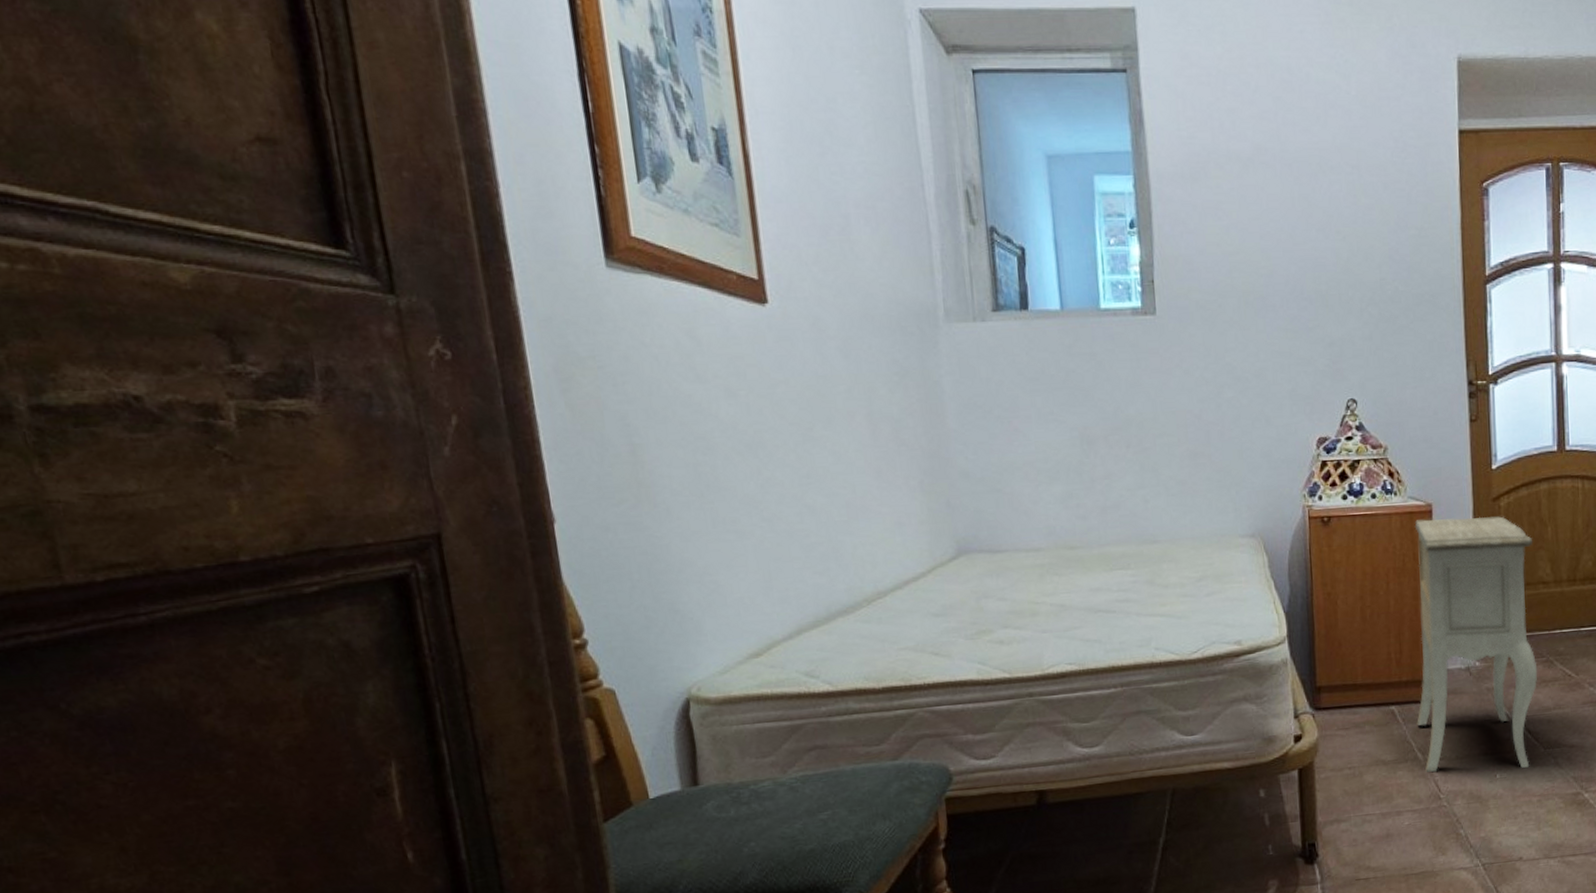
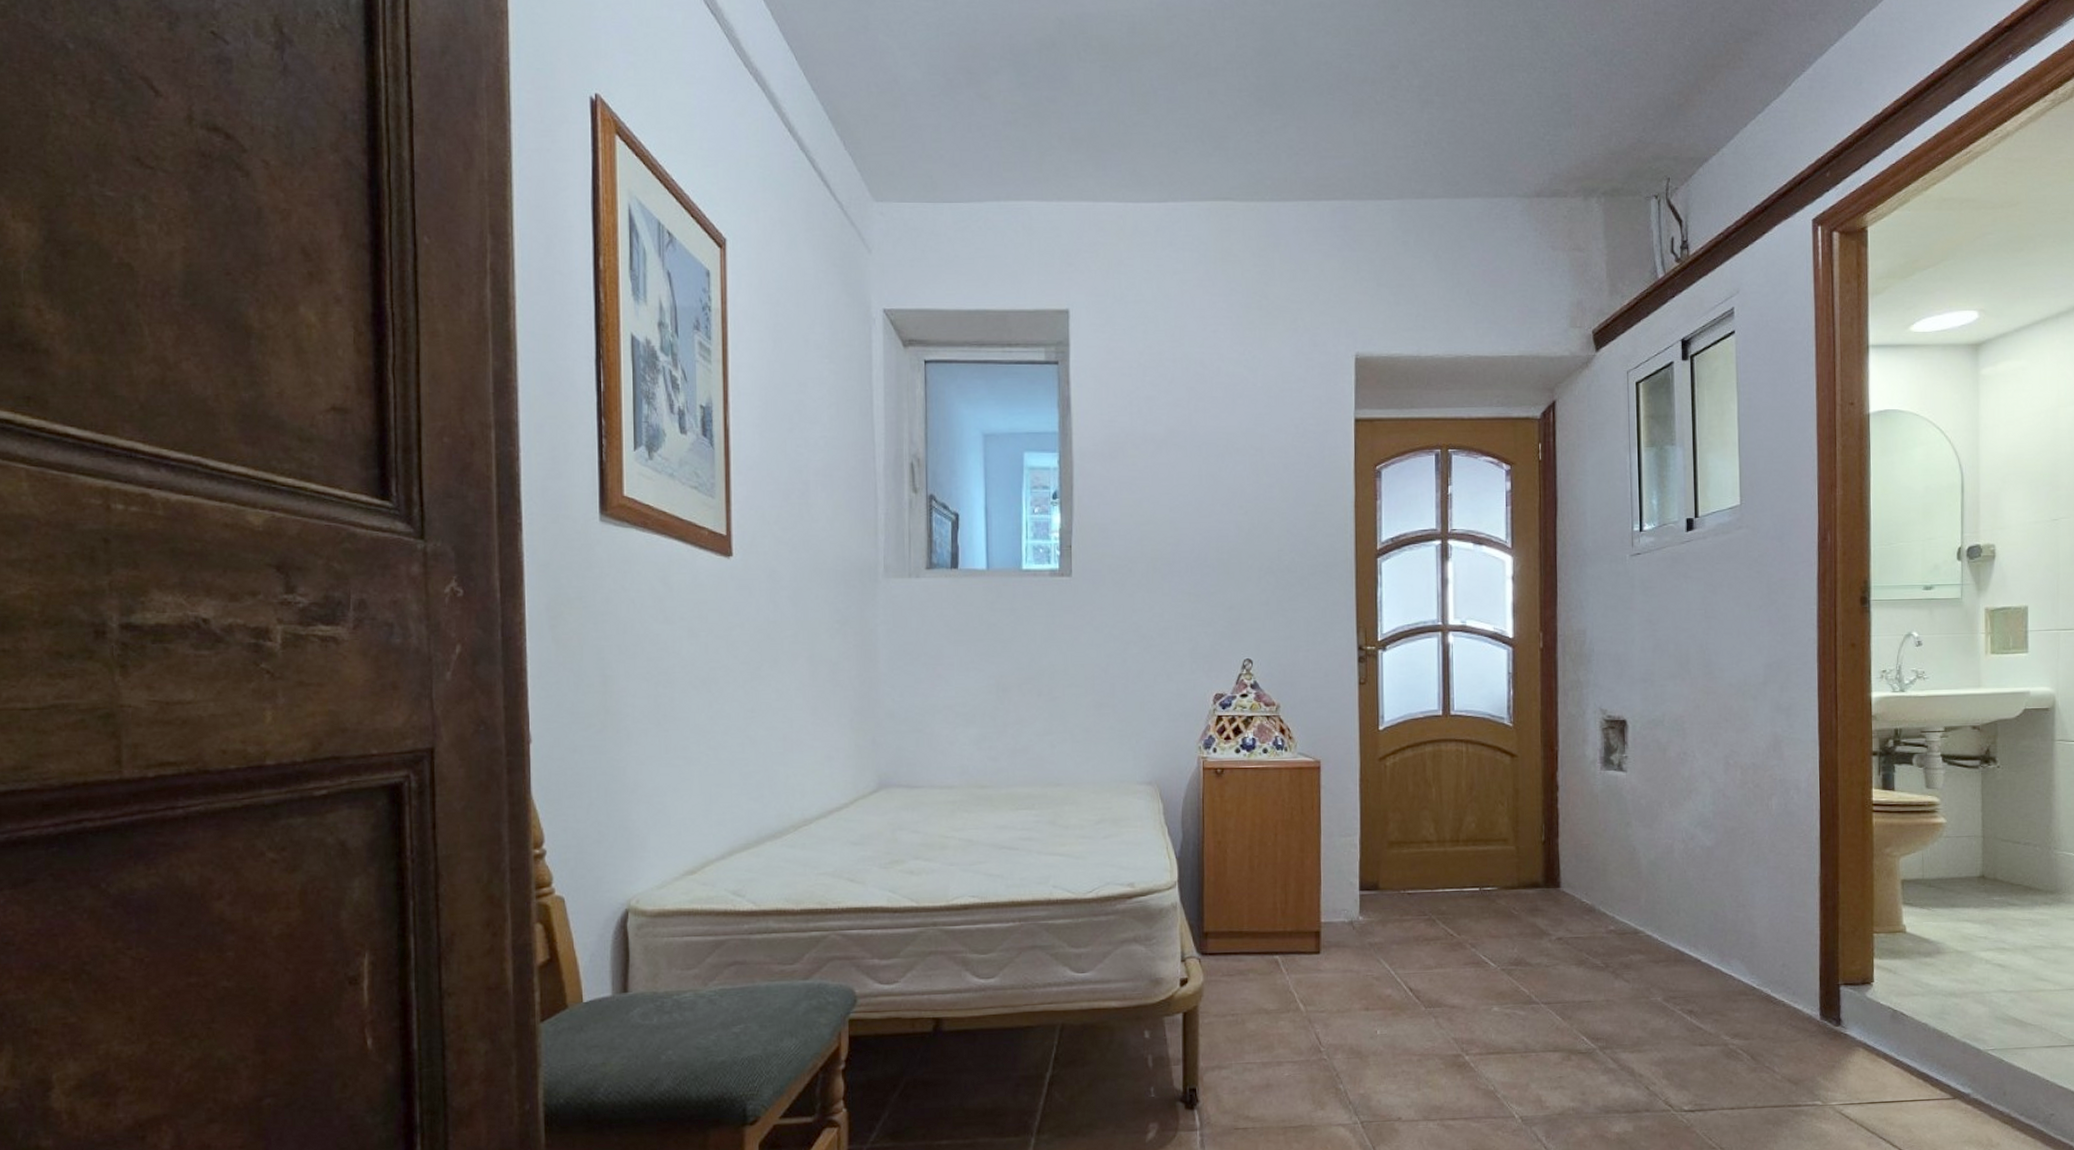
nightstand: present [1414,516,1538,773] -> none [1299,775,1420,1026]

